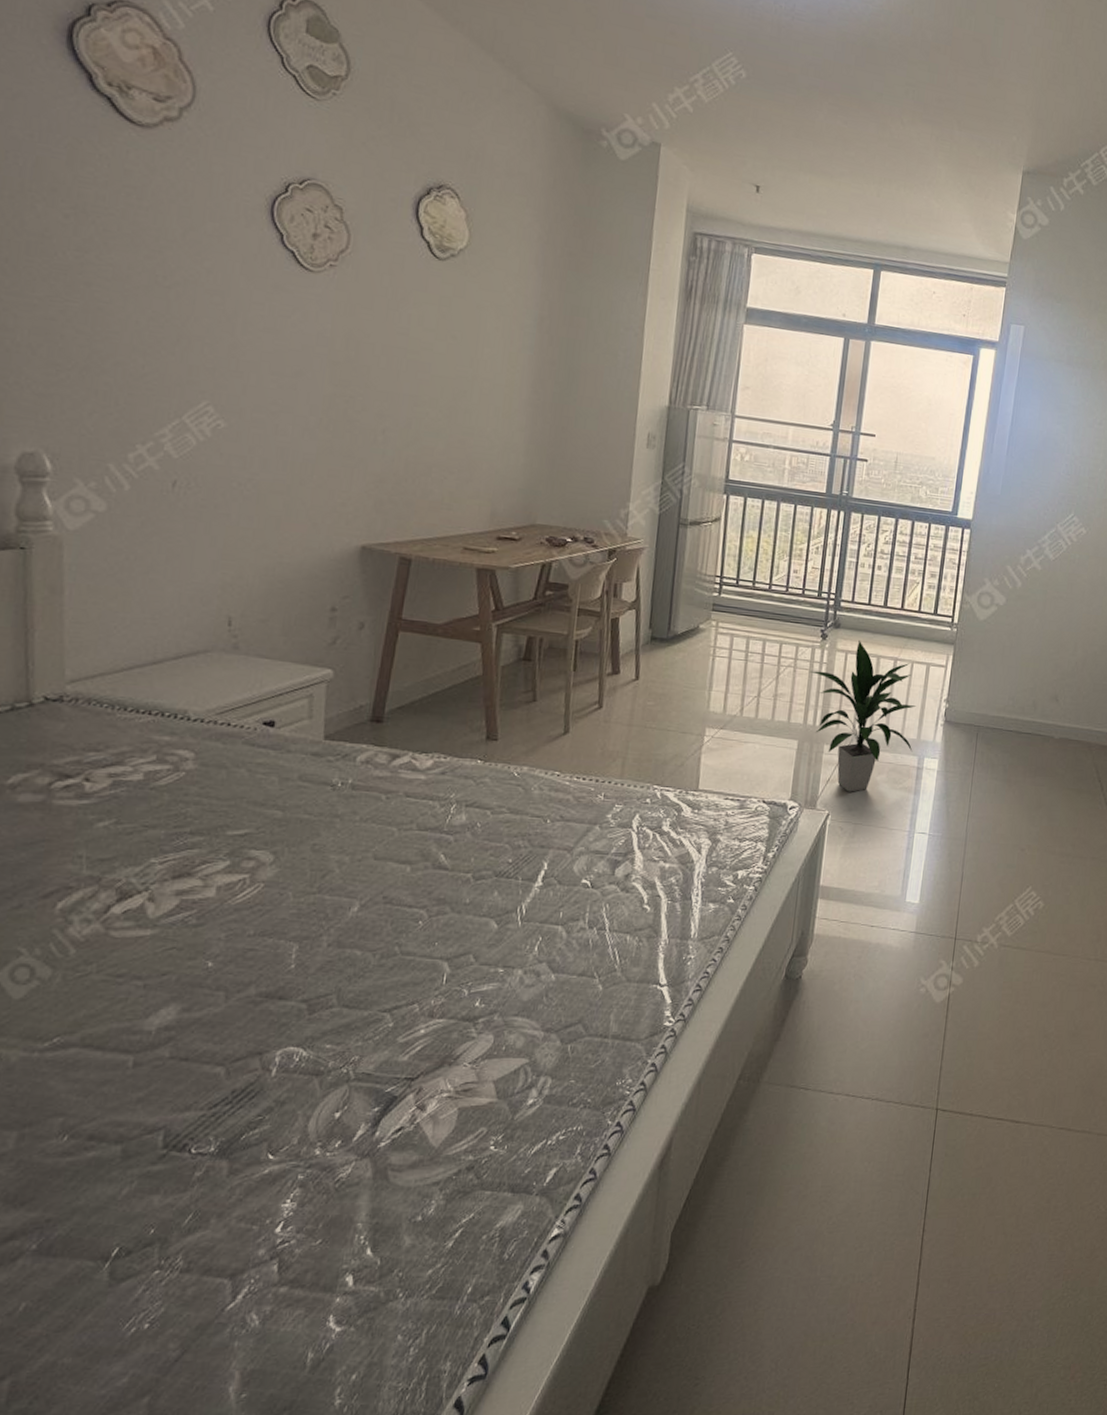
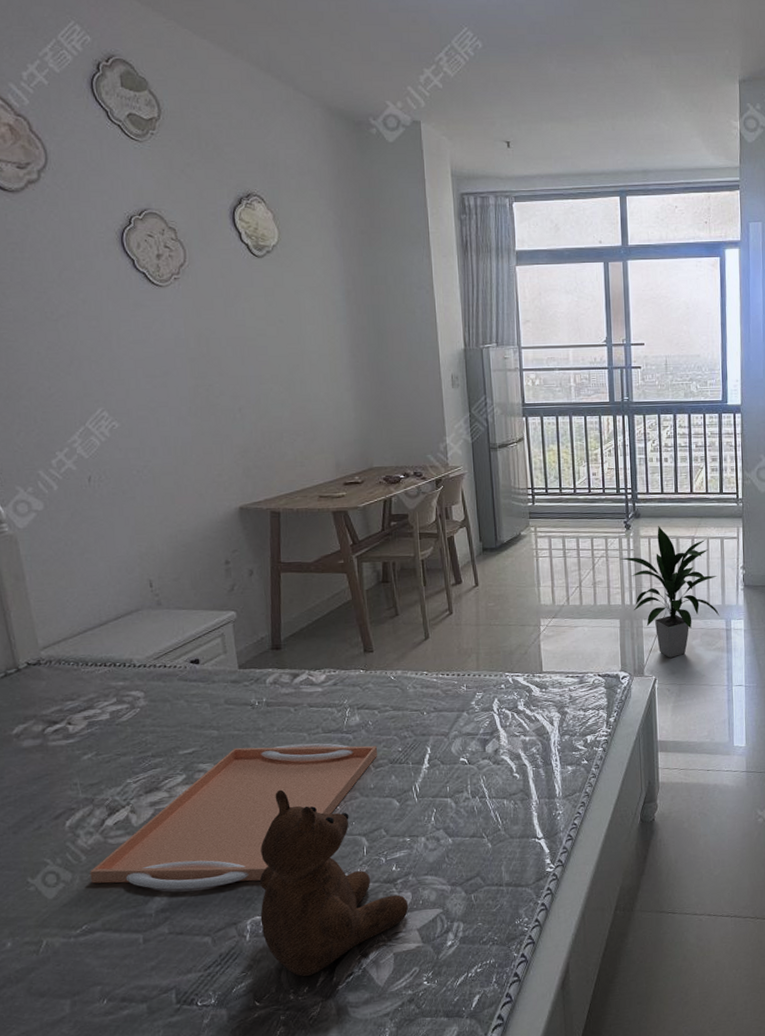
serving tray: none [76,835,483,1005] -> present [90,743,378,890]
teddy bear: none [294,893,488,1128] -> present [259,789,409,977]

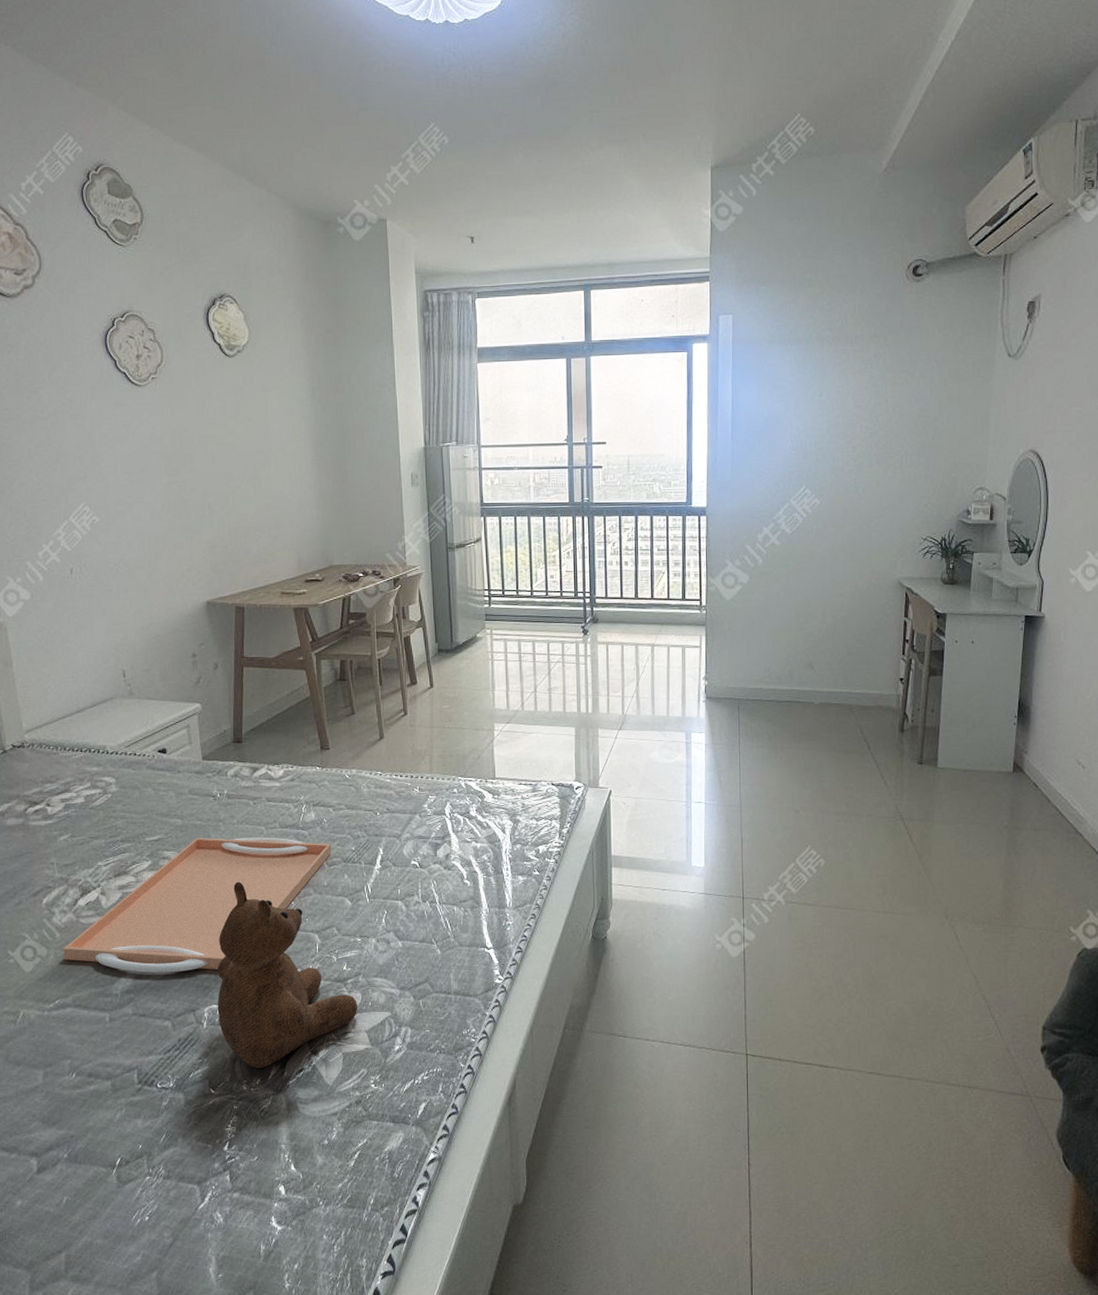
indoor plant: present [621,525,720,658] -> none [577,631,680,770]

